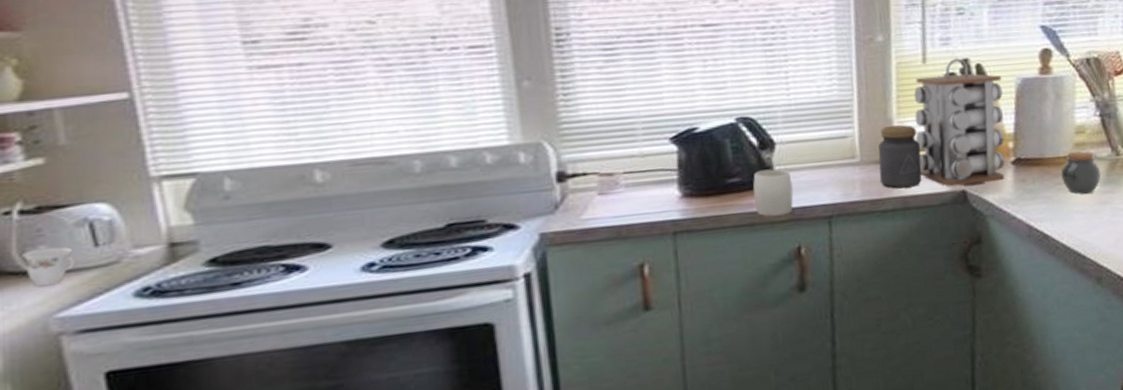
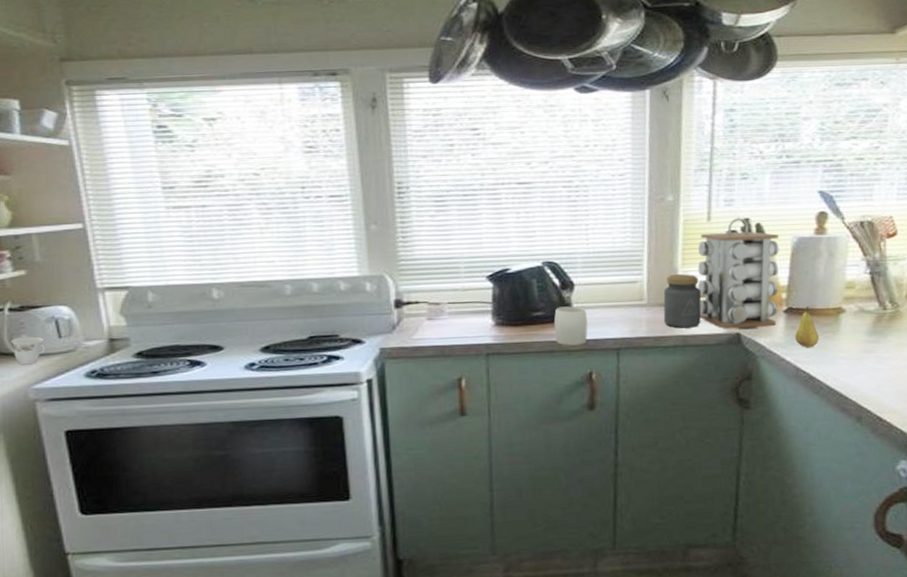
fruit: none [1025,156,1051,203] -> present [794,307,819,348]
jar: present [1061,151,1101,194] -> none [829,304,868,342]

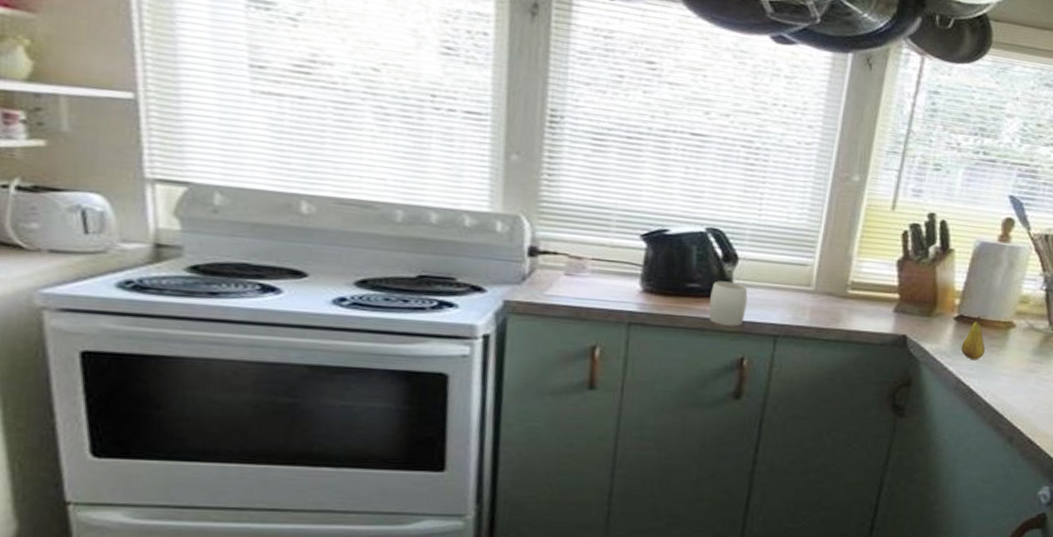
teacup: present [11,336,45,365] -> none [15,225,64,263]
jar: present [663,273,702,329] -> none [829,262,874,323]
spice rack: present [697,218,780,329] -> none [867,211,963,333]

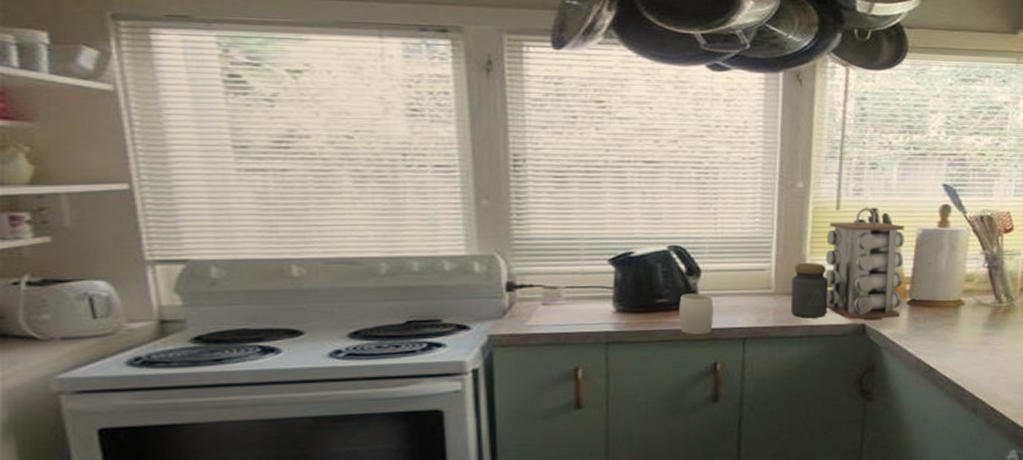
jar: none [829,262,874,323] -> present [790,262,829,318]
spice rack: none [867,211,963,333] -> present [825,208,905,320]
fruit: present [961,316,985,360] -> none [917,299,939,340]

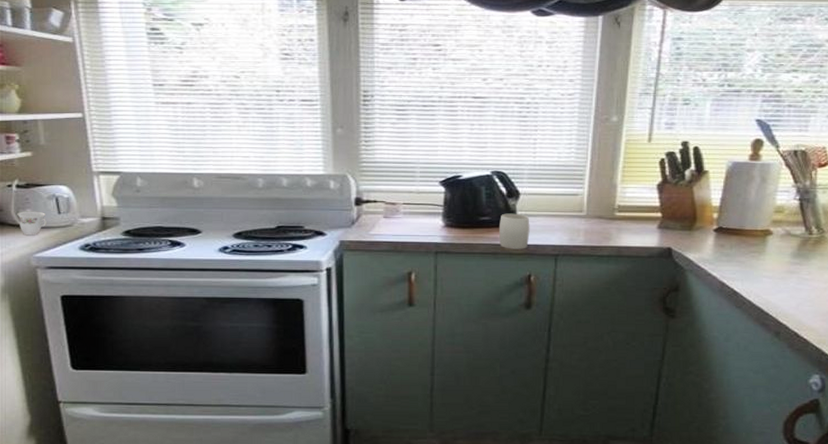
teacup: none [28,316,75,351] -> present [17,211,46,236]
jar: present [790,262,829,318] -> none [600,189,638,240]
spice rack: present [825,208,905,320] -> none [634,141,715,244]

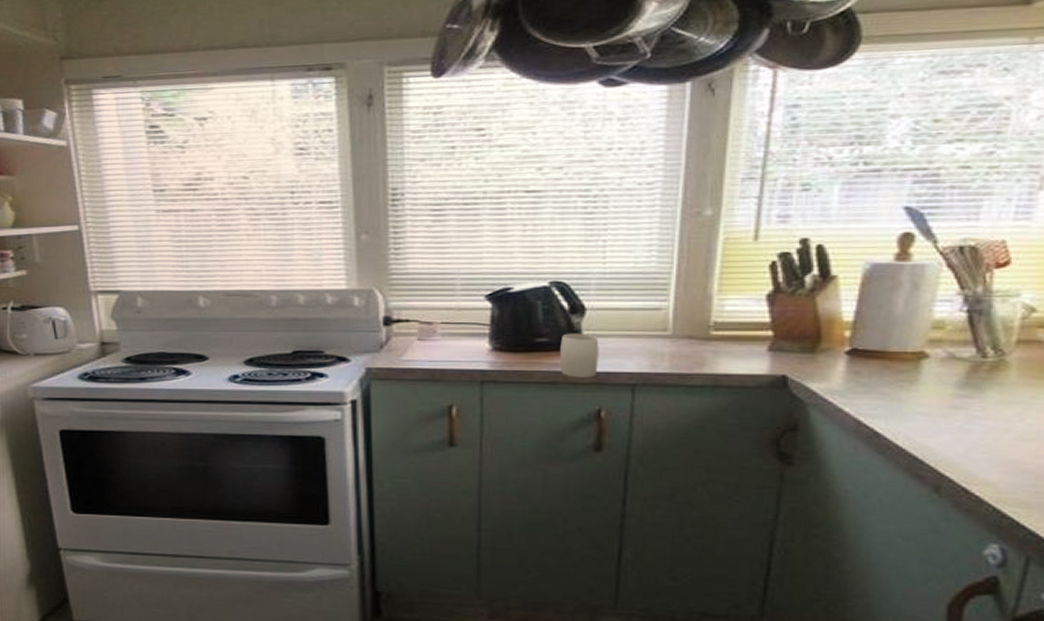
teacup: present [17,211,46,236] -> none [13,336,43,363]

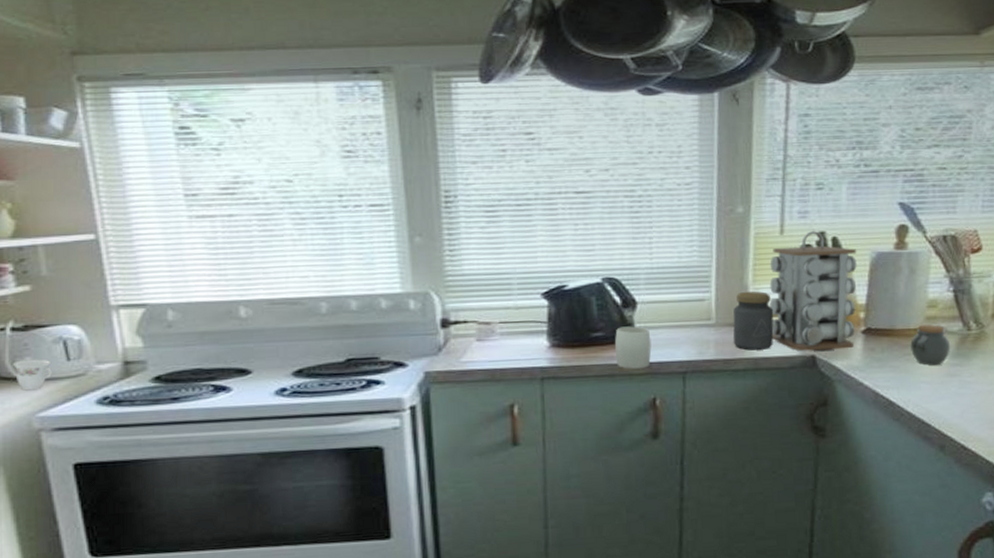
teacup: none [13,336,43,363] -> present [13,359,52,391]
jar: none [691,301,741,366] -> present [733,291,774,350]
spice rack: none [736,238,847,371] -> present [769,231,857,351]
jar: none [906,349,959,395] -> present [910,324,951,365]

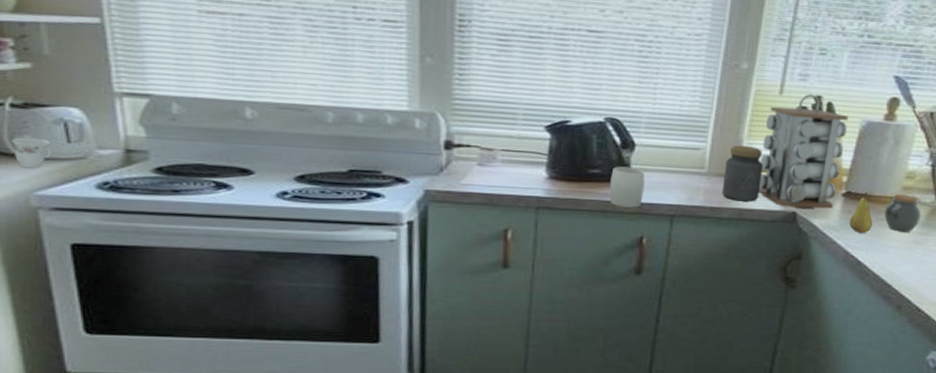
fruit: none [873,327,899,372] -> present [849,192,873,234]

